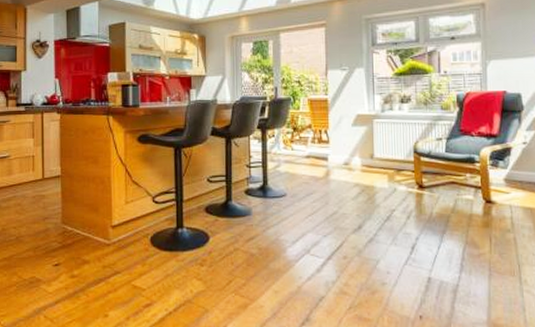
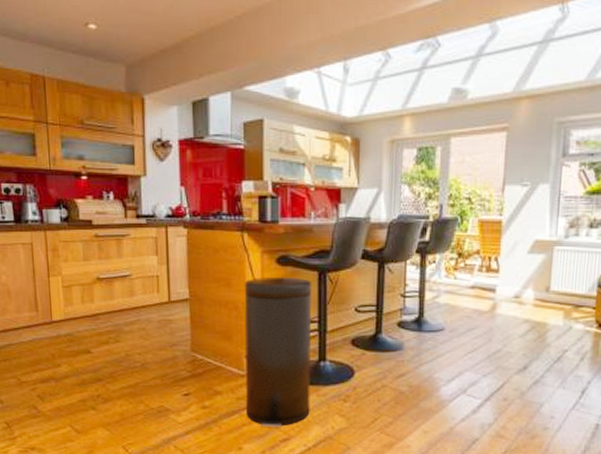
pedal bin: none [109,154,170,293] -> present [244,278,312,428]

